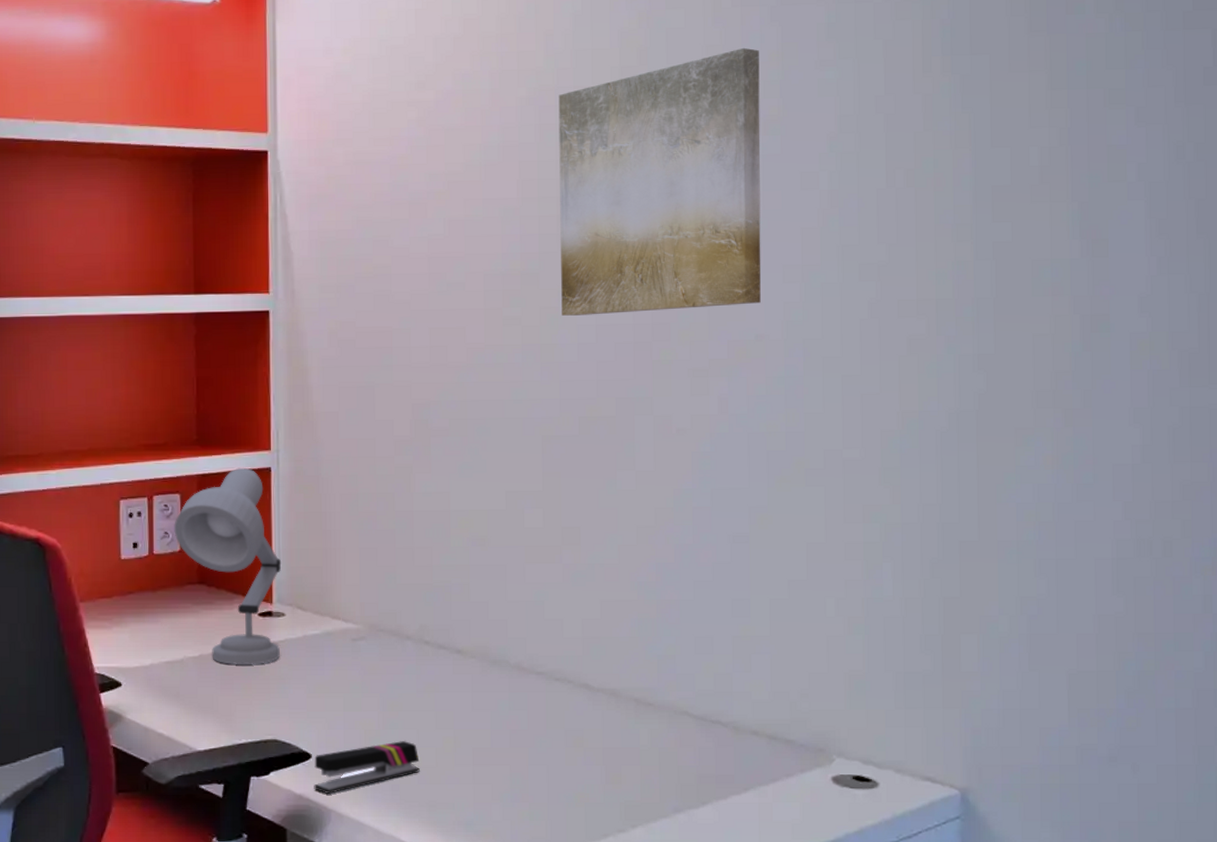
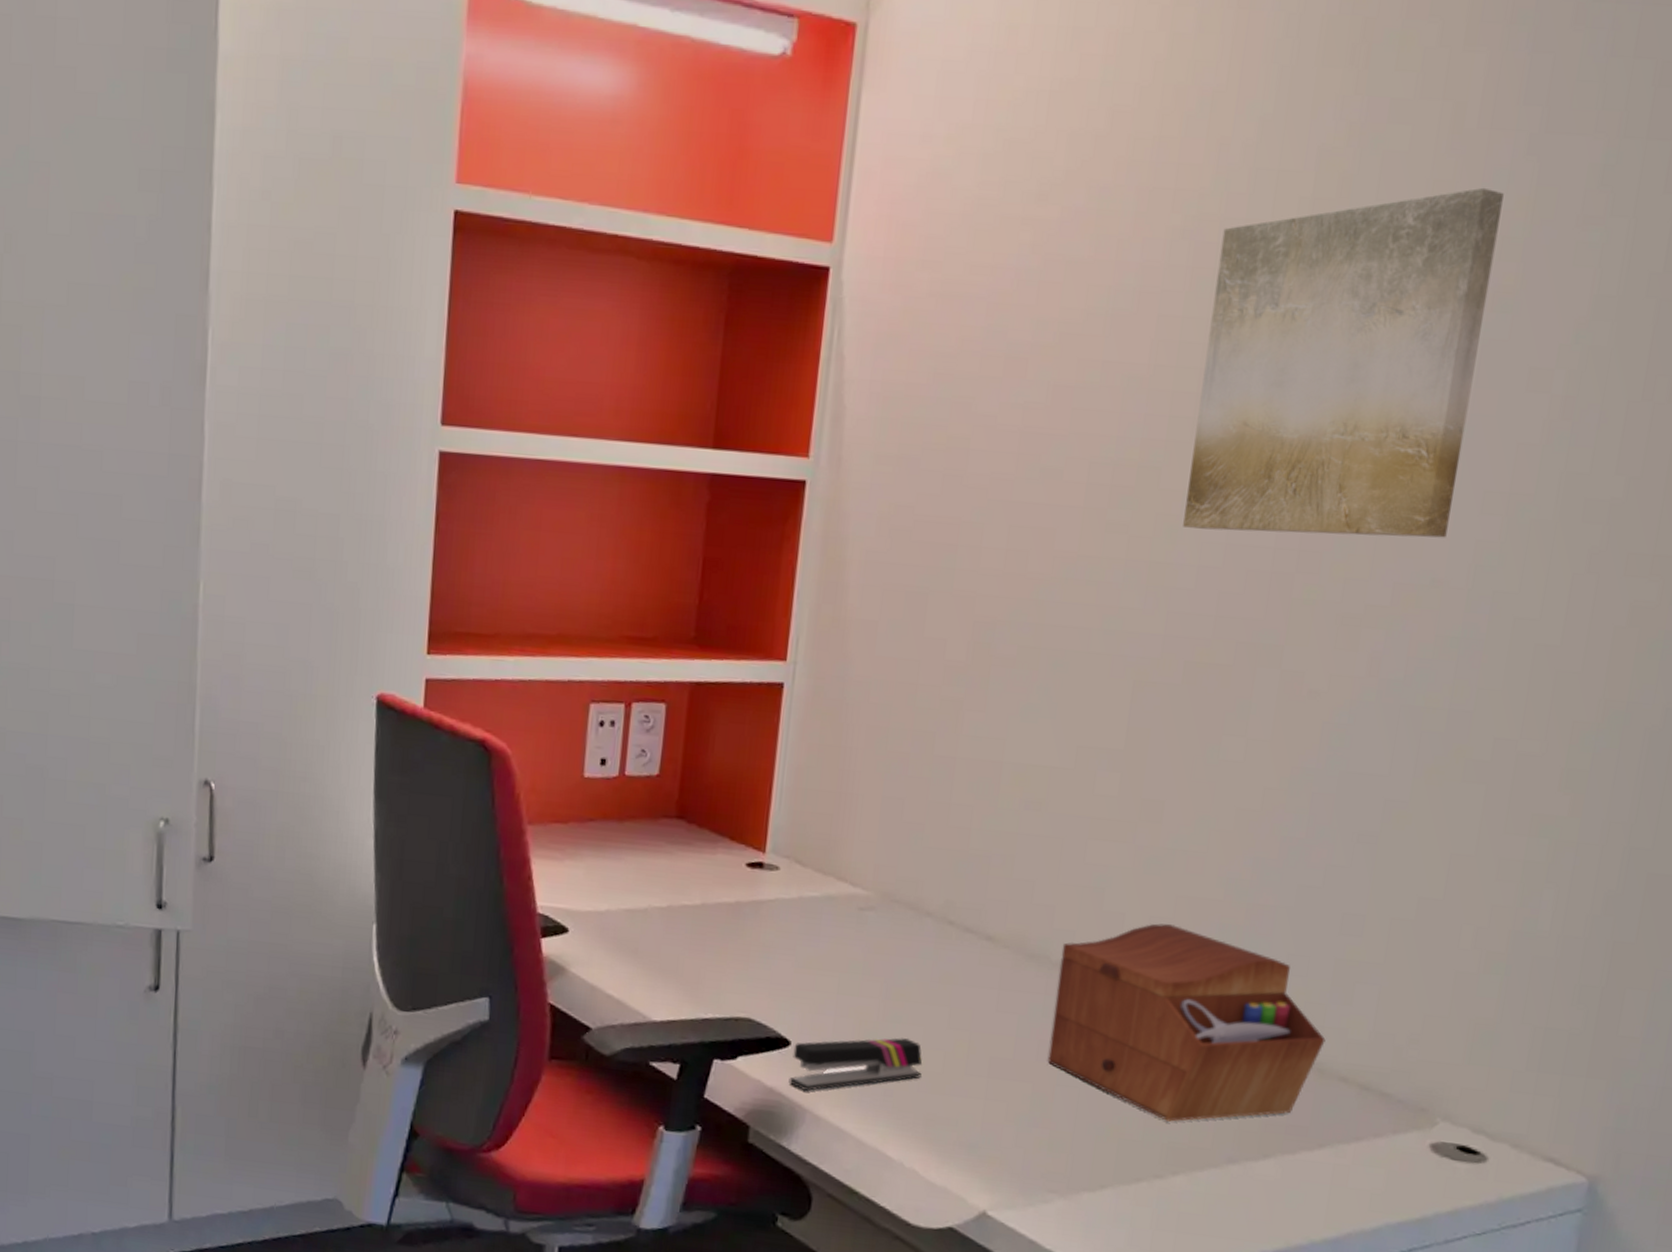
desk lamp: present [174,467,282,665] -> none [653,678,783,926]
sewing box: none [517,623,735,784] -> present [1047,923,1326,1122]

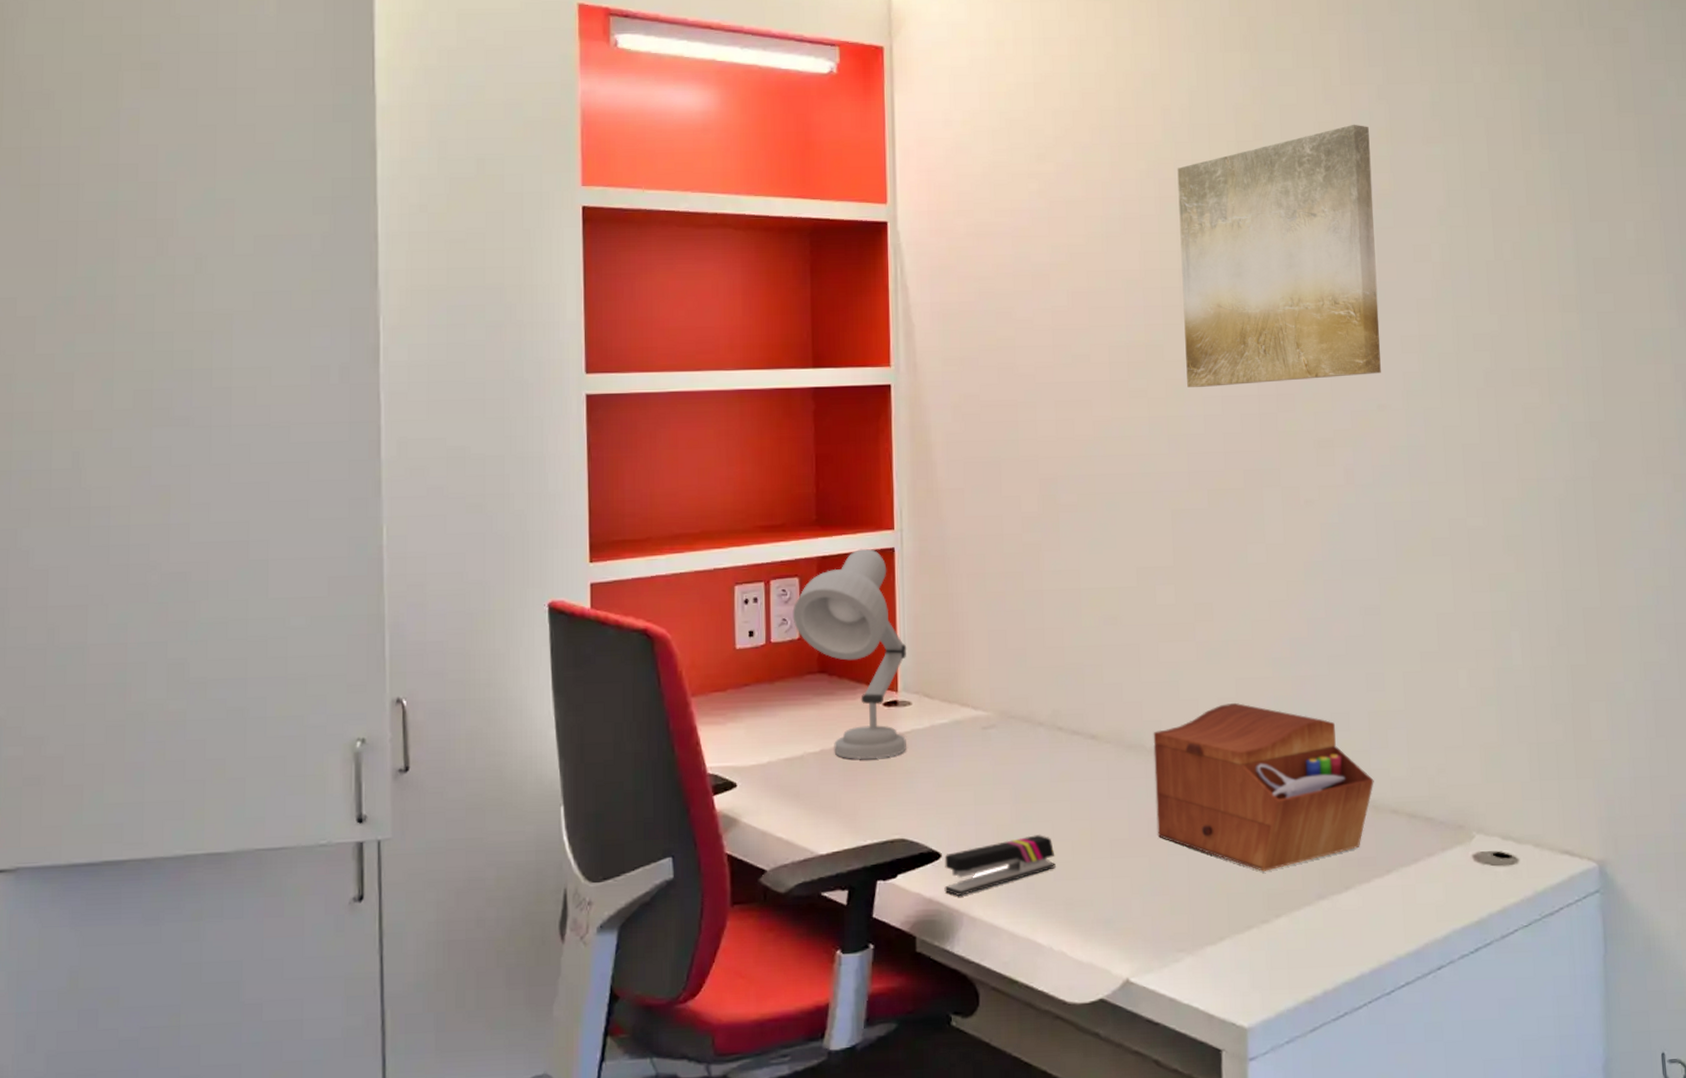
desk lamp: none [653,678,783,926] -> present [792,548,907,759]

